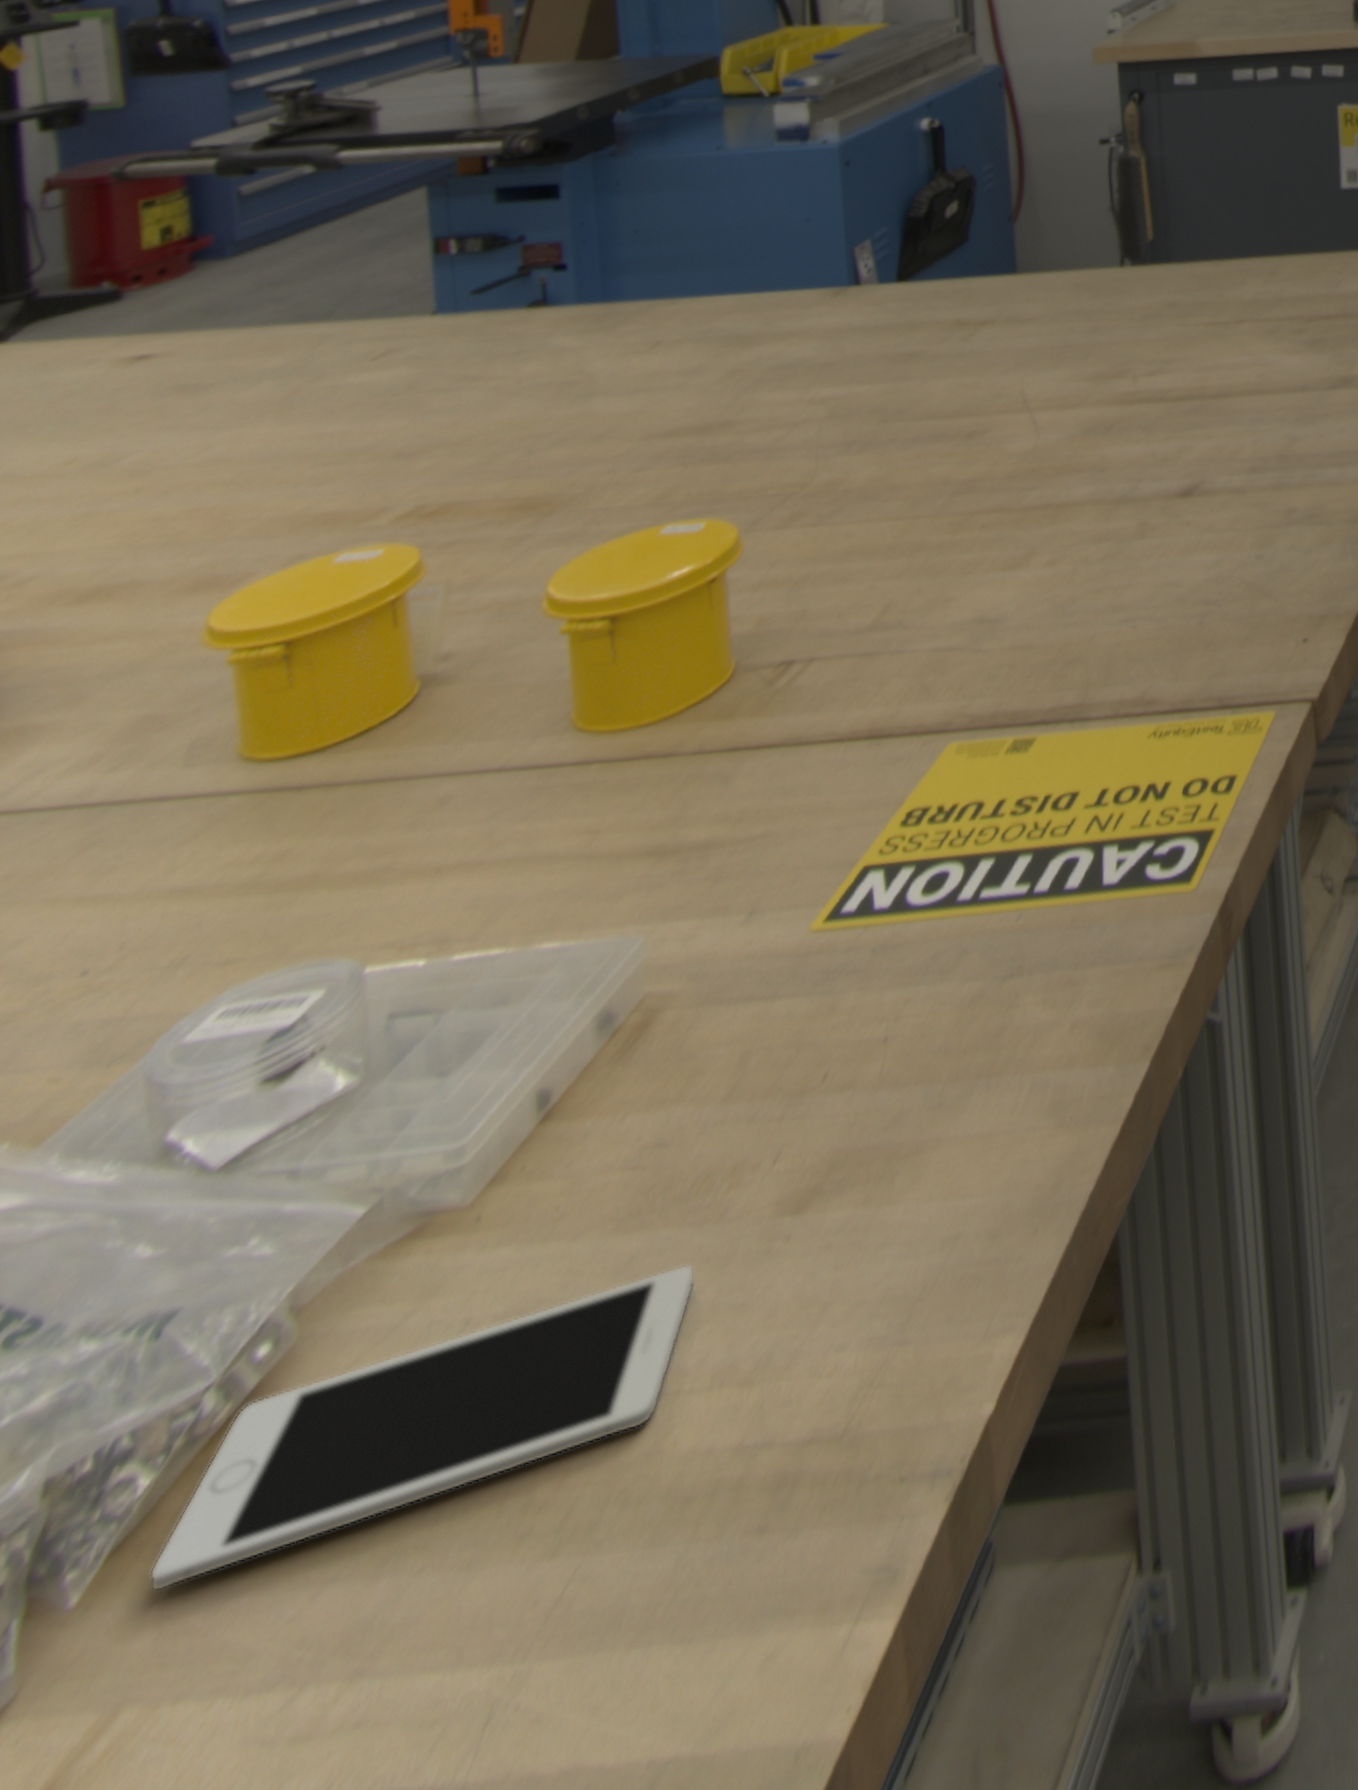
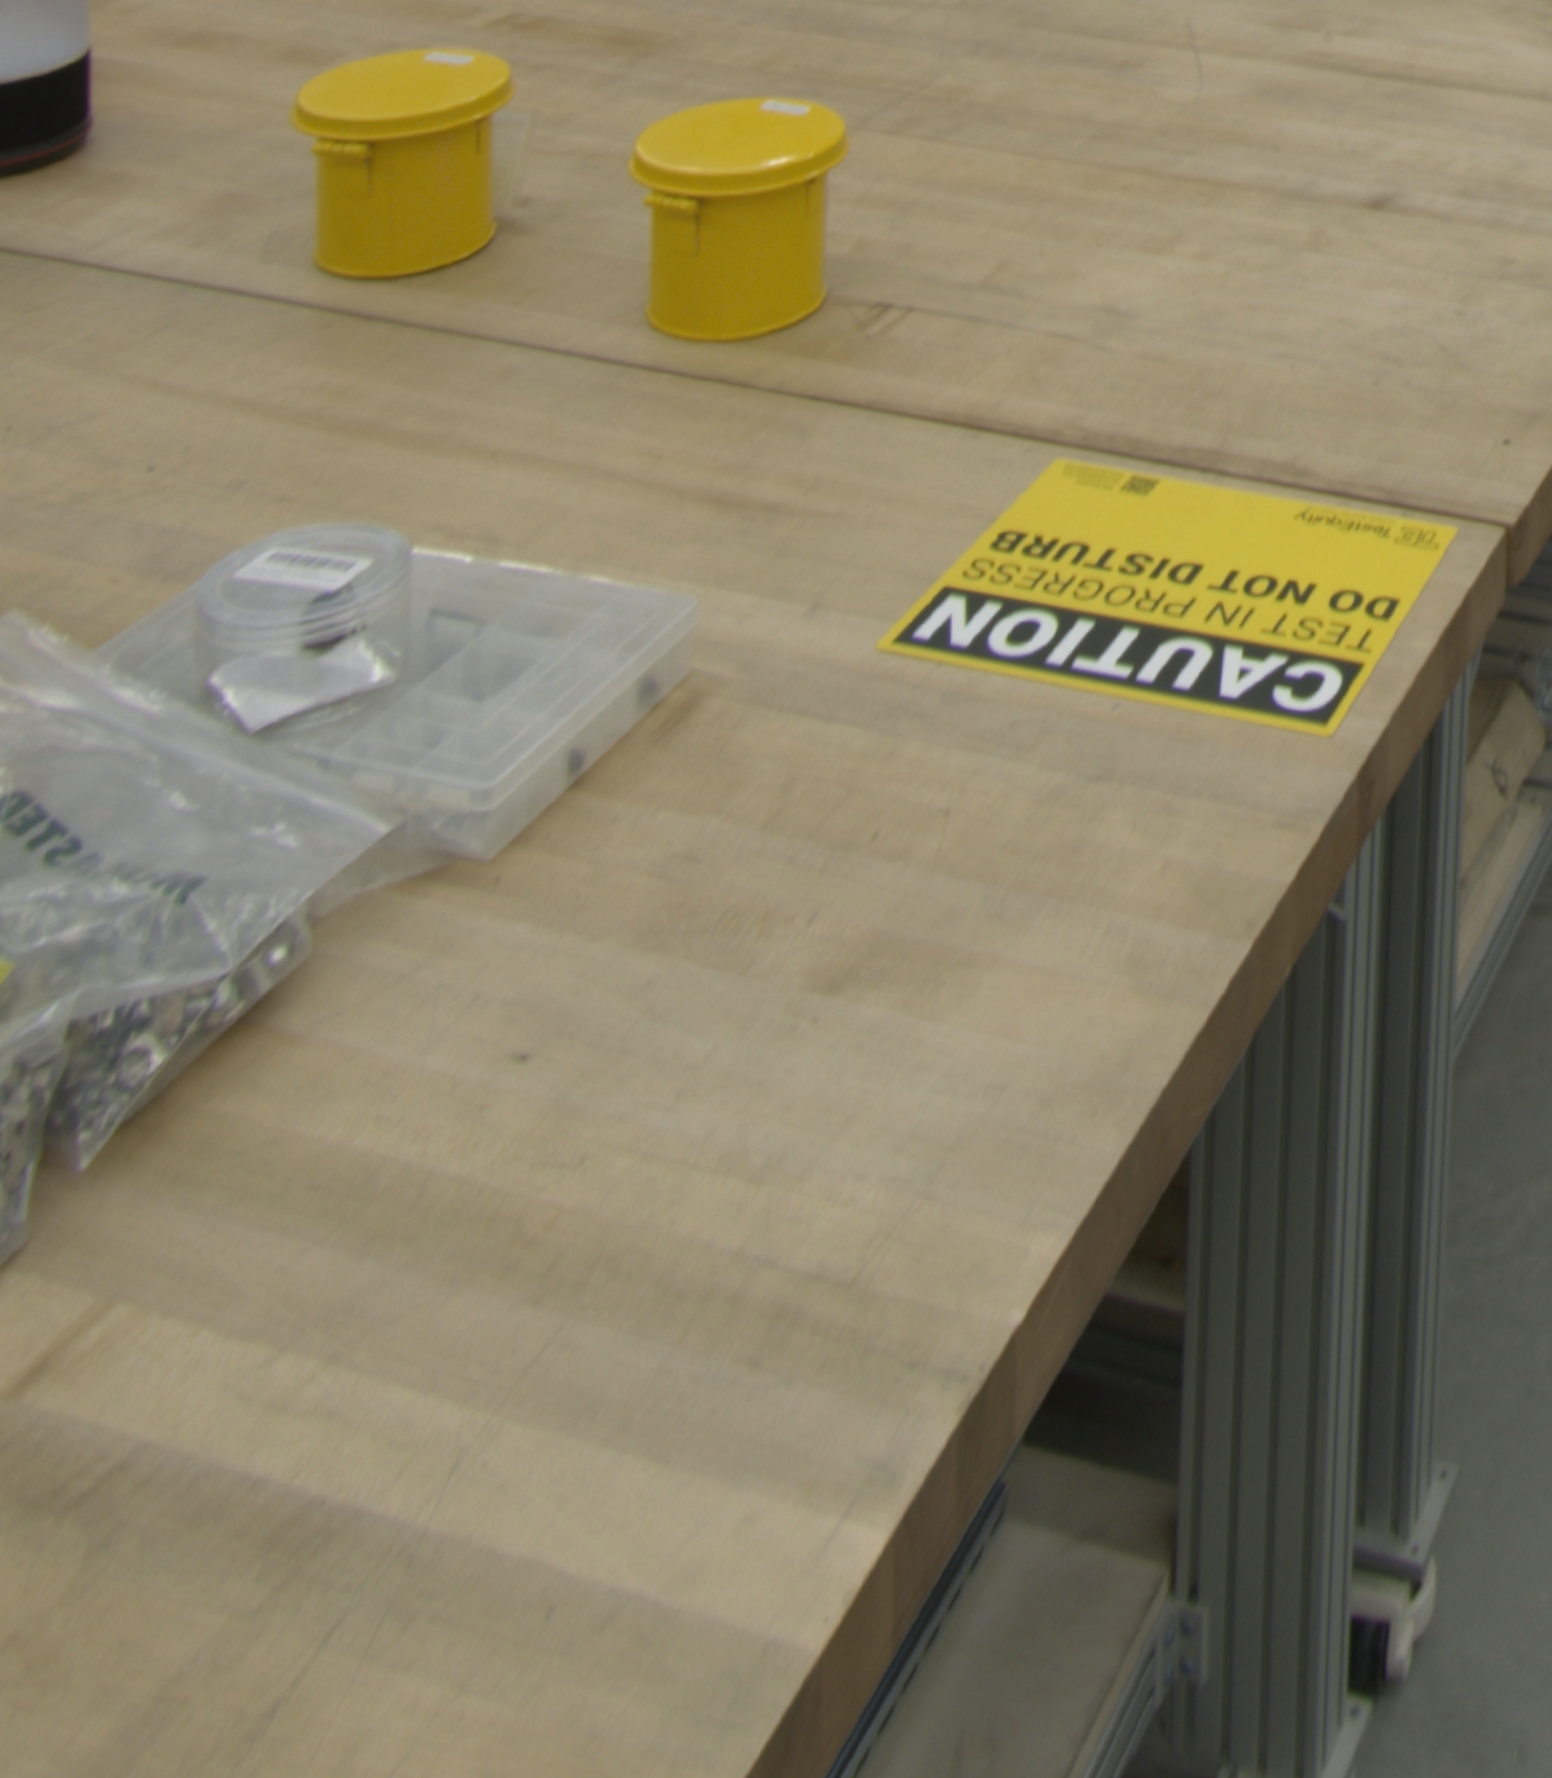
cell phone: present [149,1264,696,1592] -> none [154,1006,713,1189]

